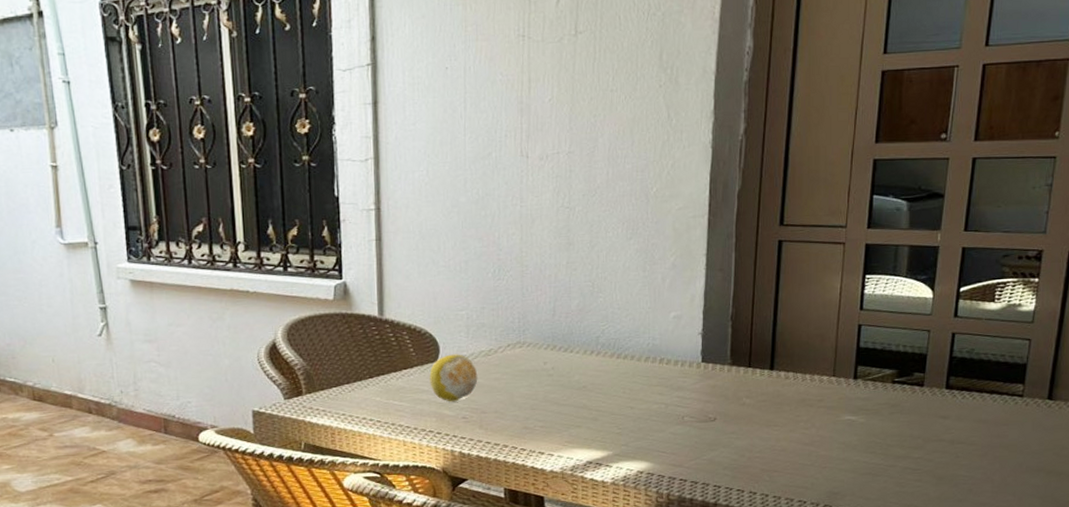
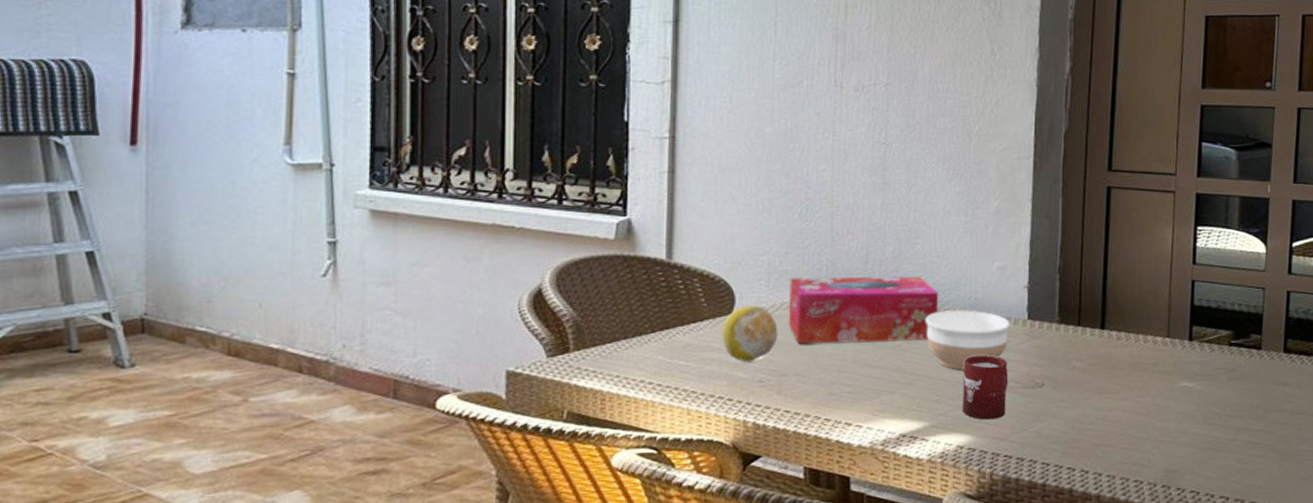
tissue box: none [486,326,620,387] -> present [788,276,939,345]
bowl: none [608,354,686,407] -> present [926,310,1010,370]
cup: none [641,394,684,449] -> present [962,355,1008,420]

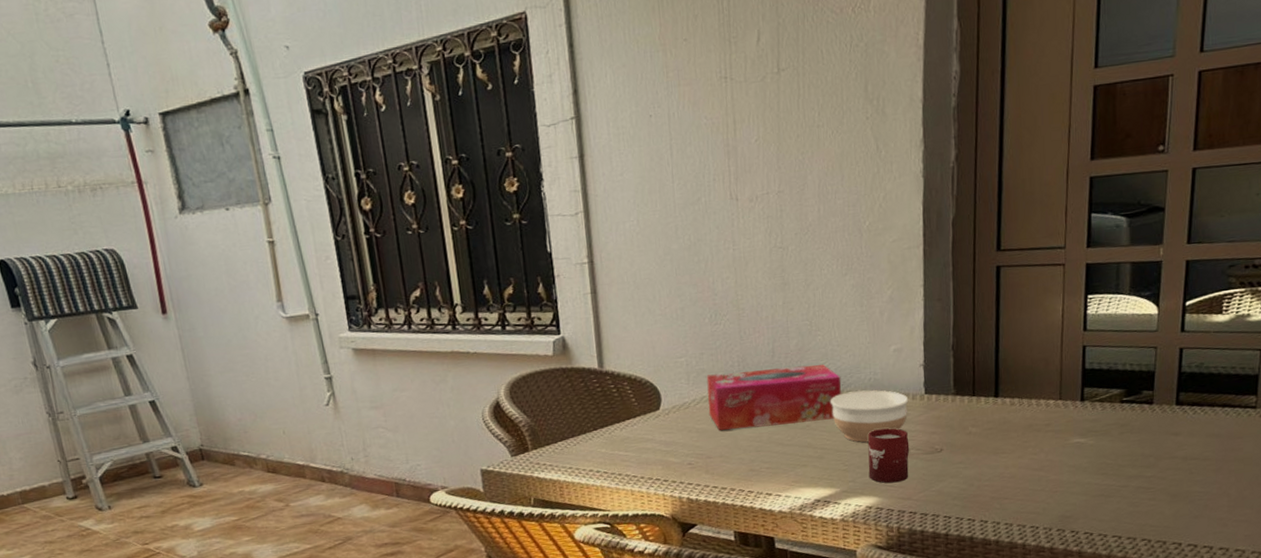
fruit: present [722,305,778,363] -> none [652,401,701,449]

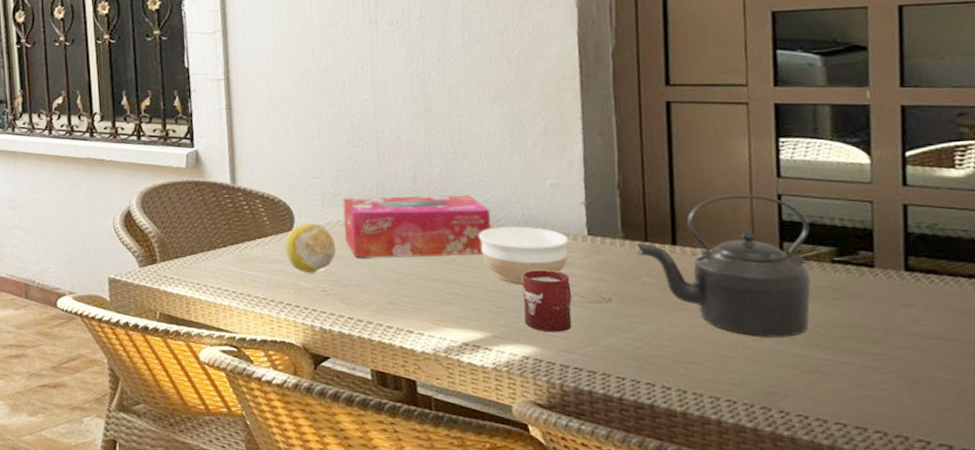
fruit: none [652,401,701,449] -> present [285,223,336,274]
kettle: none [965,347,1106,471] -> present [636,194,811,337]

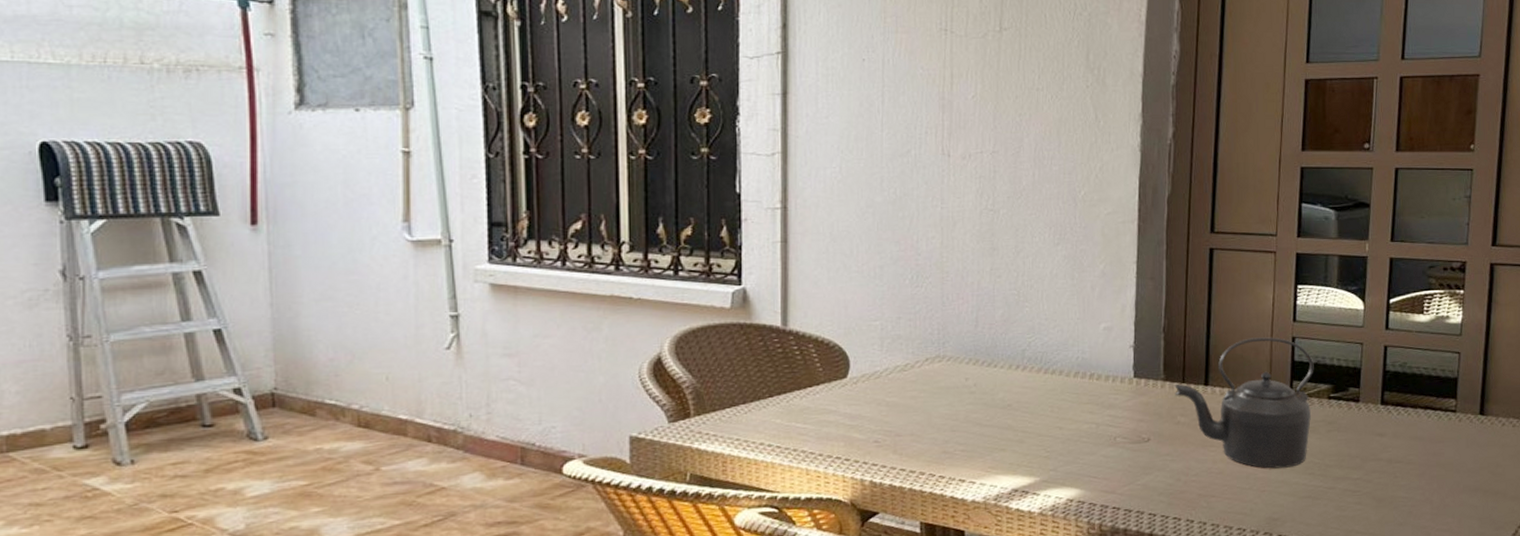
fruit: present [285,223,336,274] -> none [838,369,892,424]
tissue box: present [342,194,491,258] -> none [901,338,1048,406]
bowl: present [479,226,569,284] -> none [1035,369,1117,427]
cup: present [522,270,572,332] -> none [1071,412,1116,474]

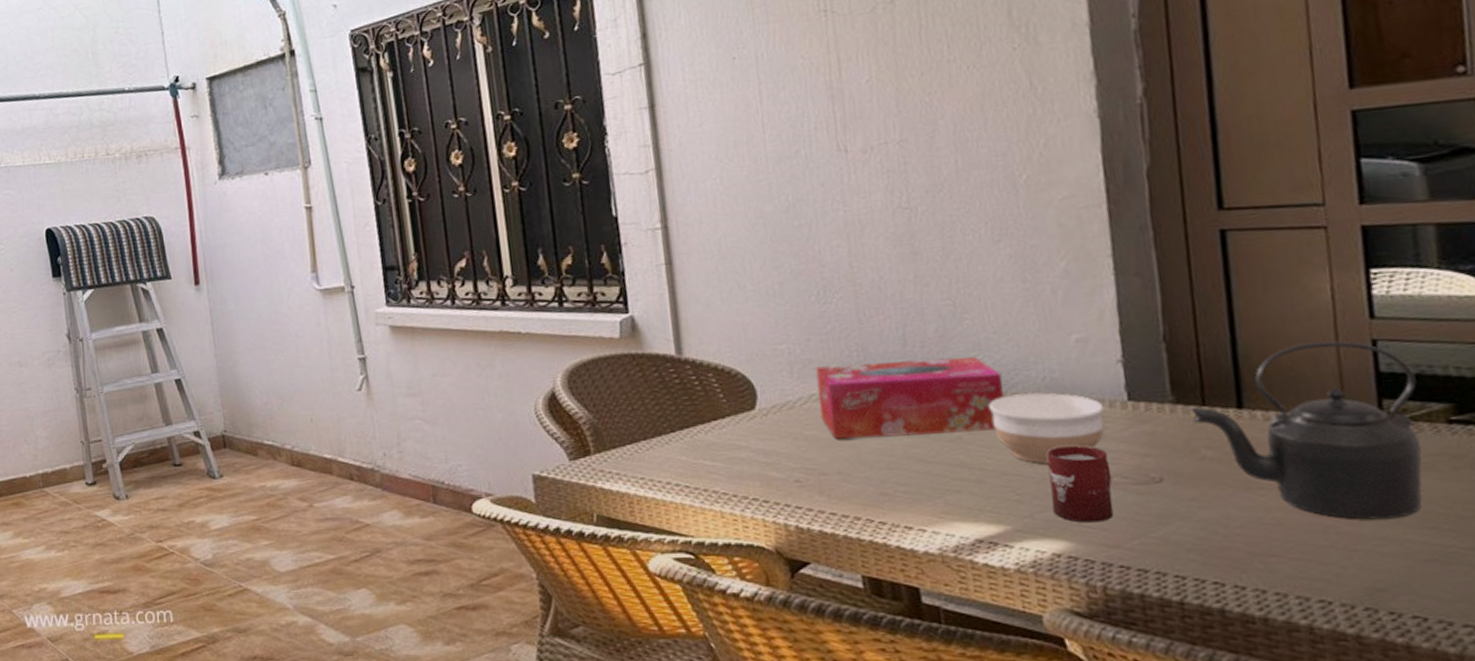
tissue box: none [901,338,1048,406] -> present [815,356,1004,440]
bowl: none [1035,369,1117,427] -> present [989,392,1105,464]
cup: none [1071,412,1116,474] -> present [1047,445,1114,523]

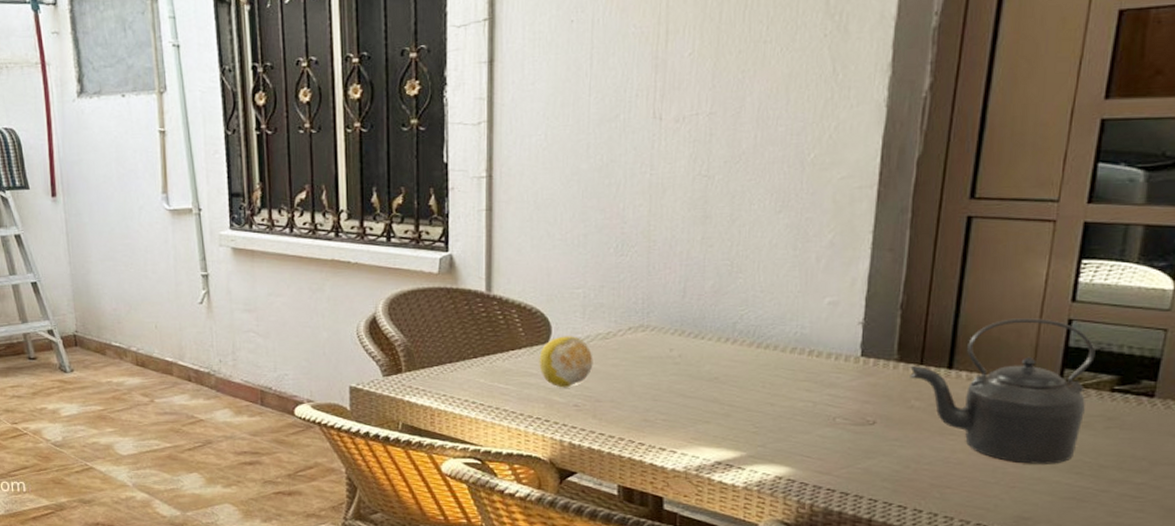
fruit: none [746,399,811,461] -> present [539,336,593,388]
tissue box: present [815,356,1004,440] -> none [603,310,761,375]
bowl: present [989,392,1105,464] -> none [746,345,841,404]
cup: present [1047,445,1114,523] -> none [782,391,836,454]

